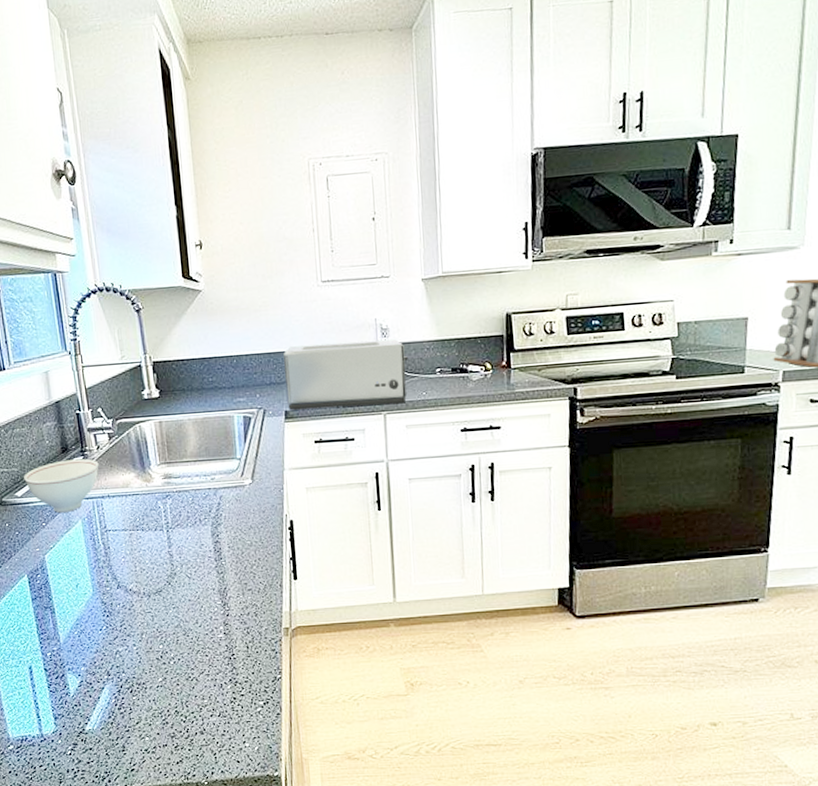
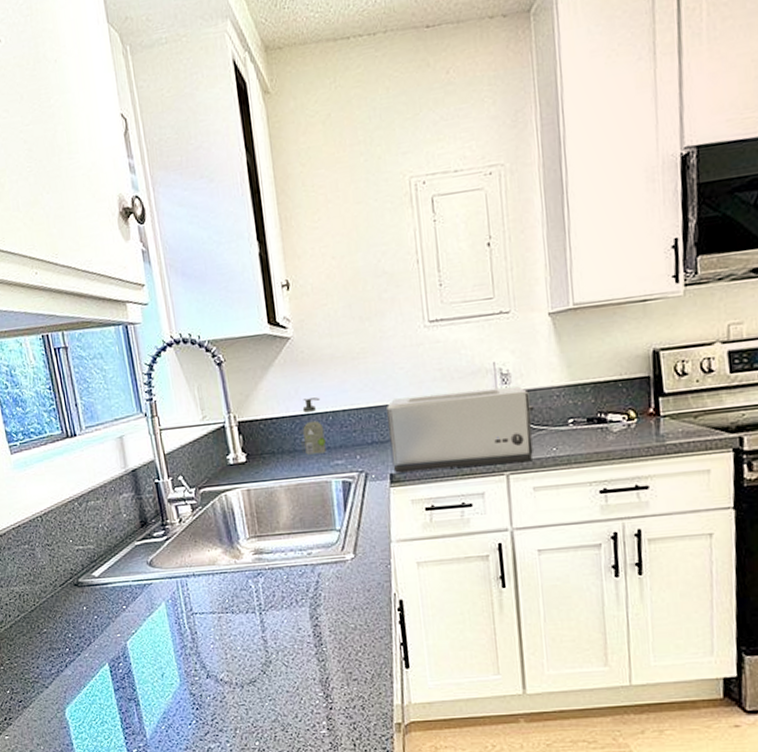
bowl: present [24,458,99,513] -> none [100,533,182,594]
soap dispenser: none [207,343,230,393] -> present [299,397,326,455]

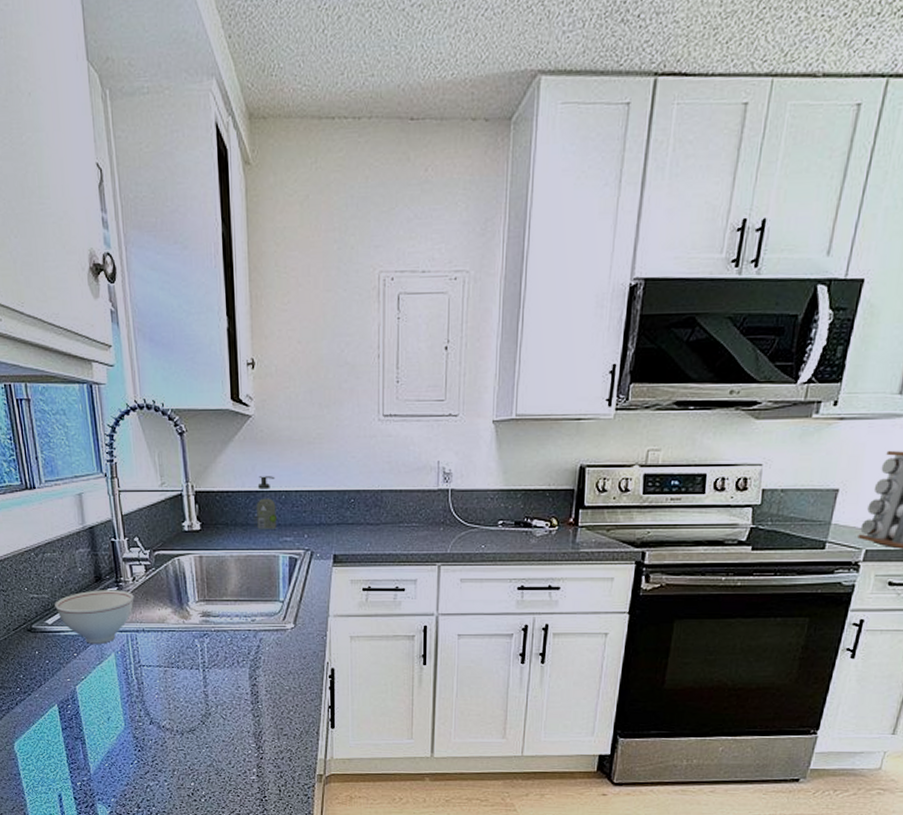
bowl: none [100,533,182,594] -> present [55,590,134,644]
toaster: present [387,386,534,473] -> none [336,485,469,556]

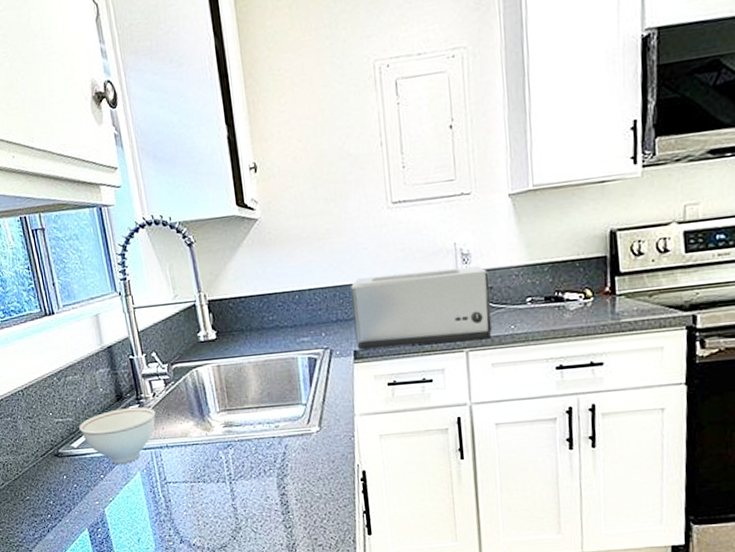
soap dispenser: present [252,476,278,529] -> none [266,277,293,332]
toaster: none [336,485,469,556] -> present [351,266,493,350]

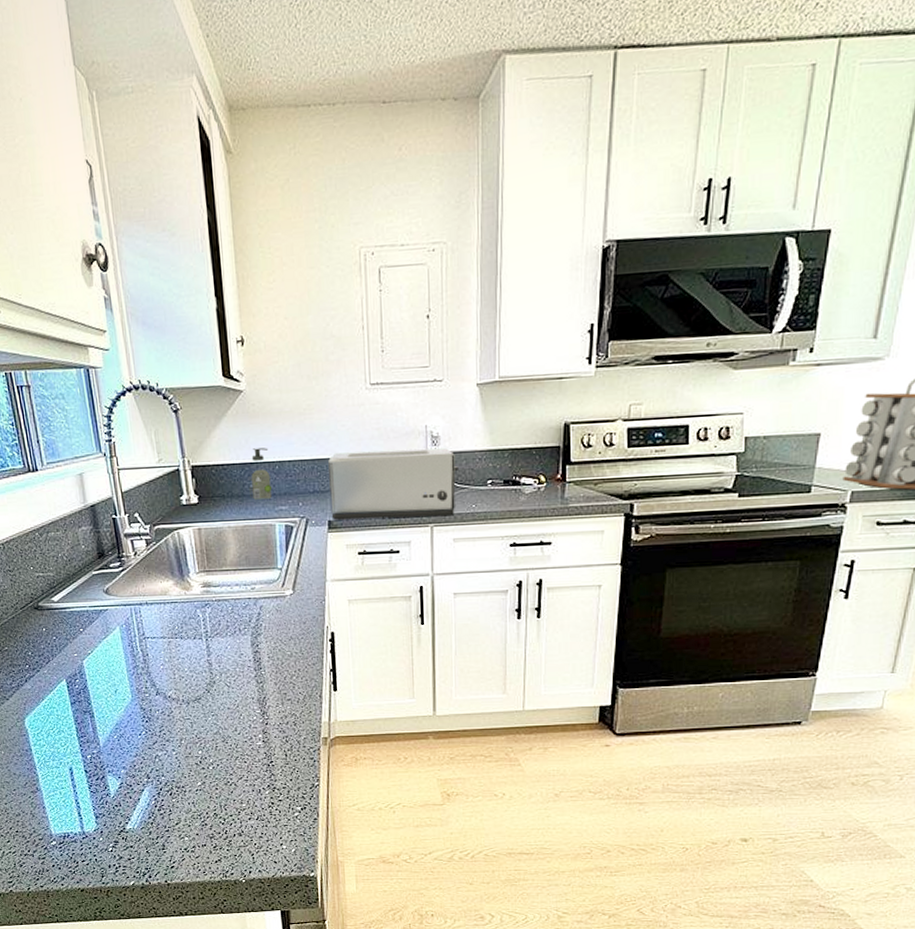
bowl: present [79,407,156,464] -> none [60,565,137,619]
soap dispenser: none [266,277,293,332] -> present [247,448,272,500]

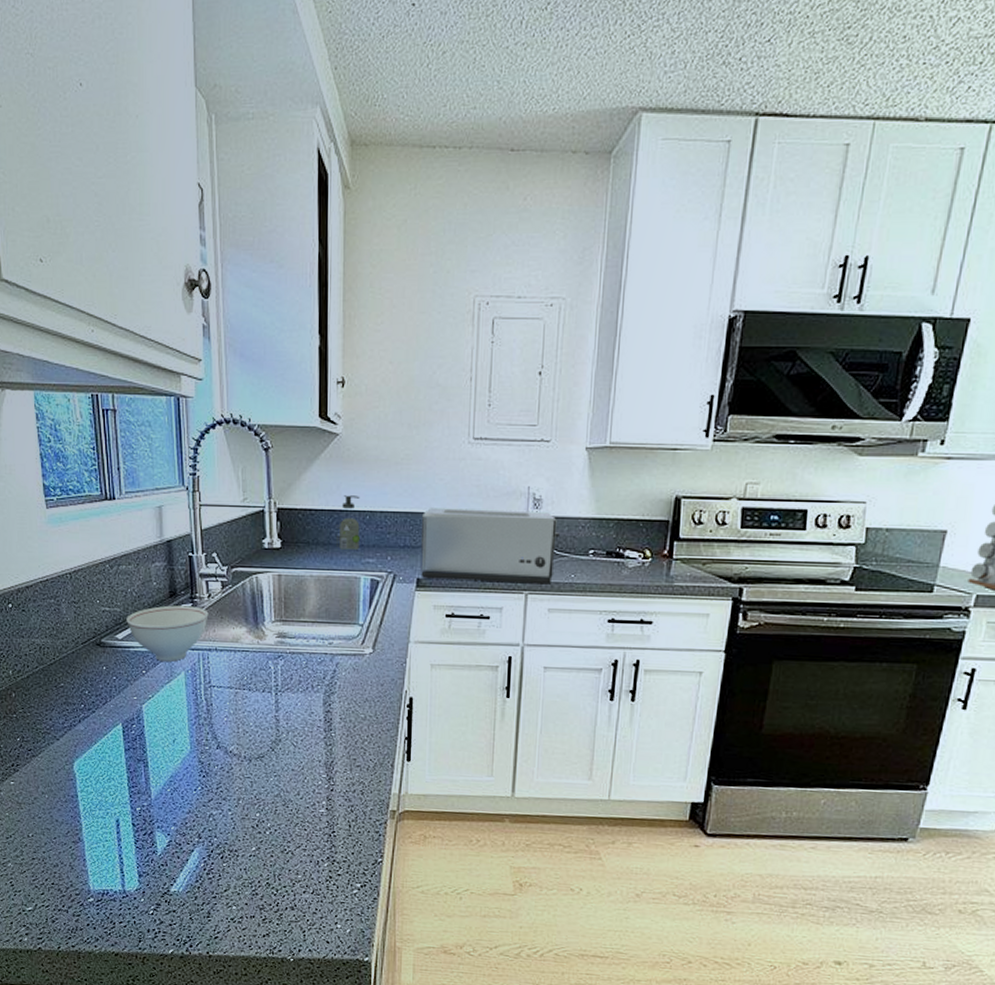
bowl: none [60,565,137,619] -> present [126,605,209,662]

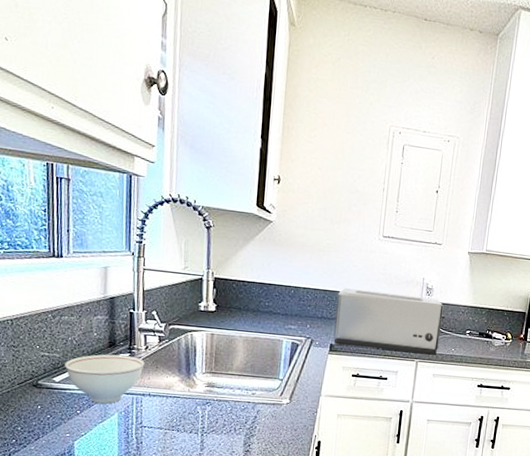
soap dispenser: present [335,495,361,550] -> none [264,272,287,318]

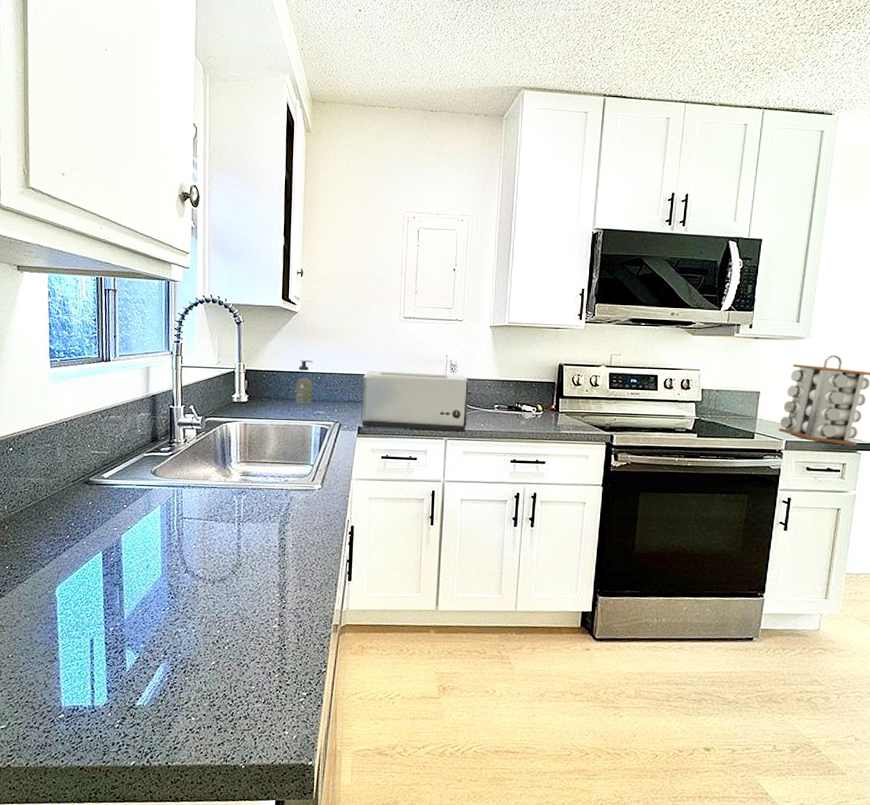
bowl: present [65,354,145,404] -> none [113,449,184,497]
soap dispenser: none [264,272,287,318] -> present [293,360,314,404]

